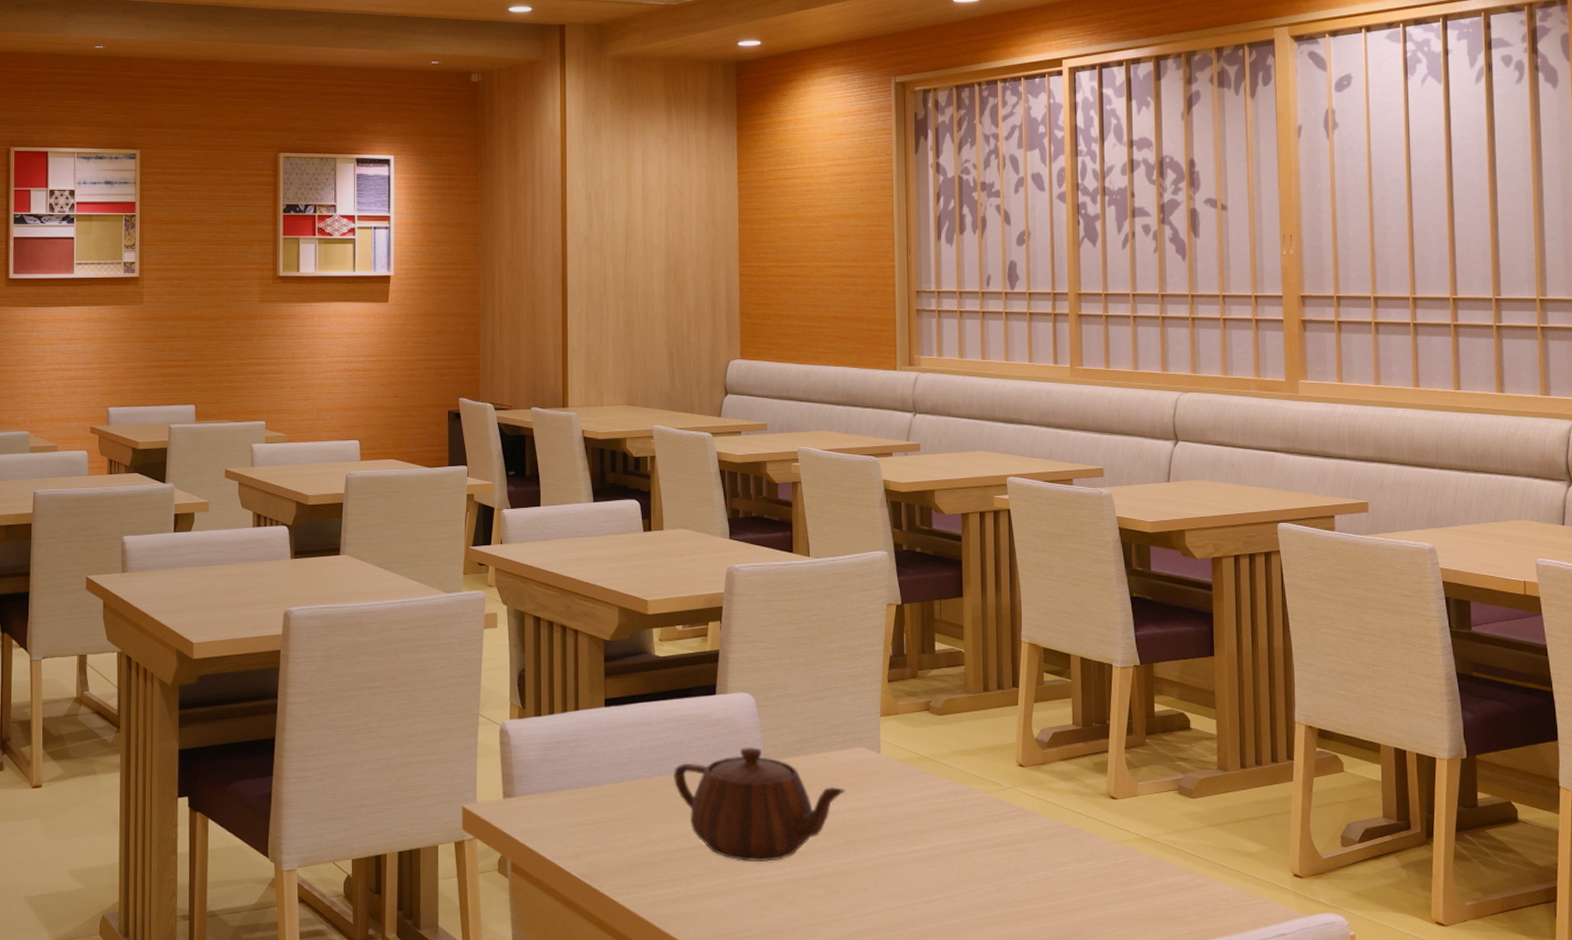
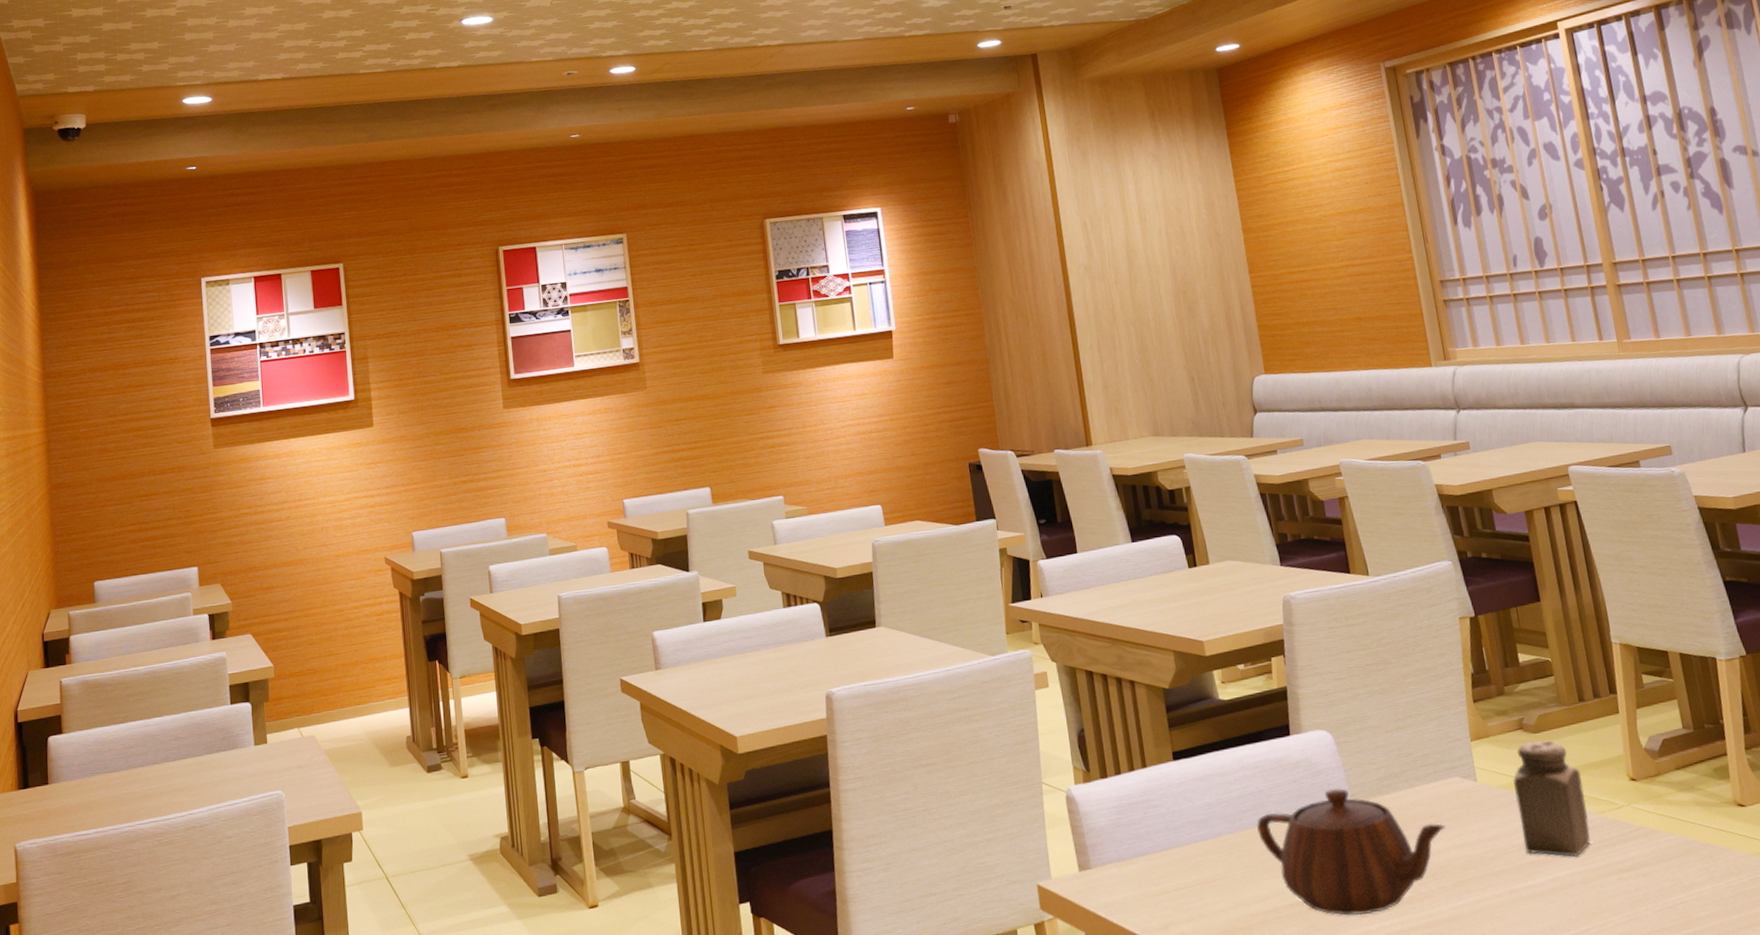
salt shaker: none [913,723,976,830] -> present [1513,740,1591,858]

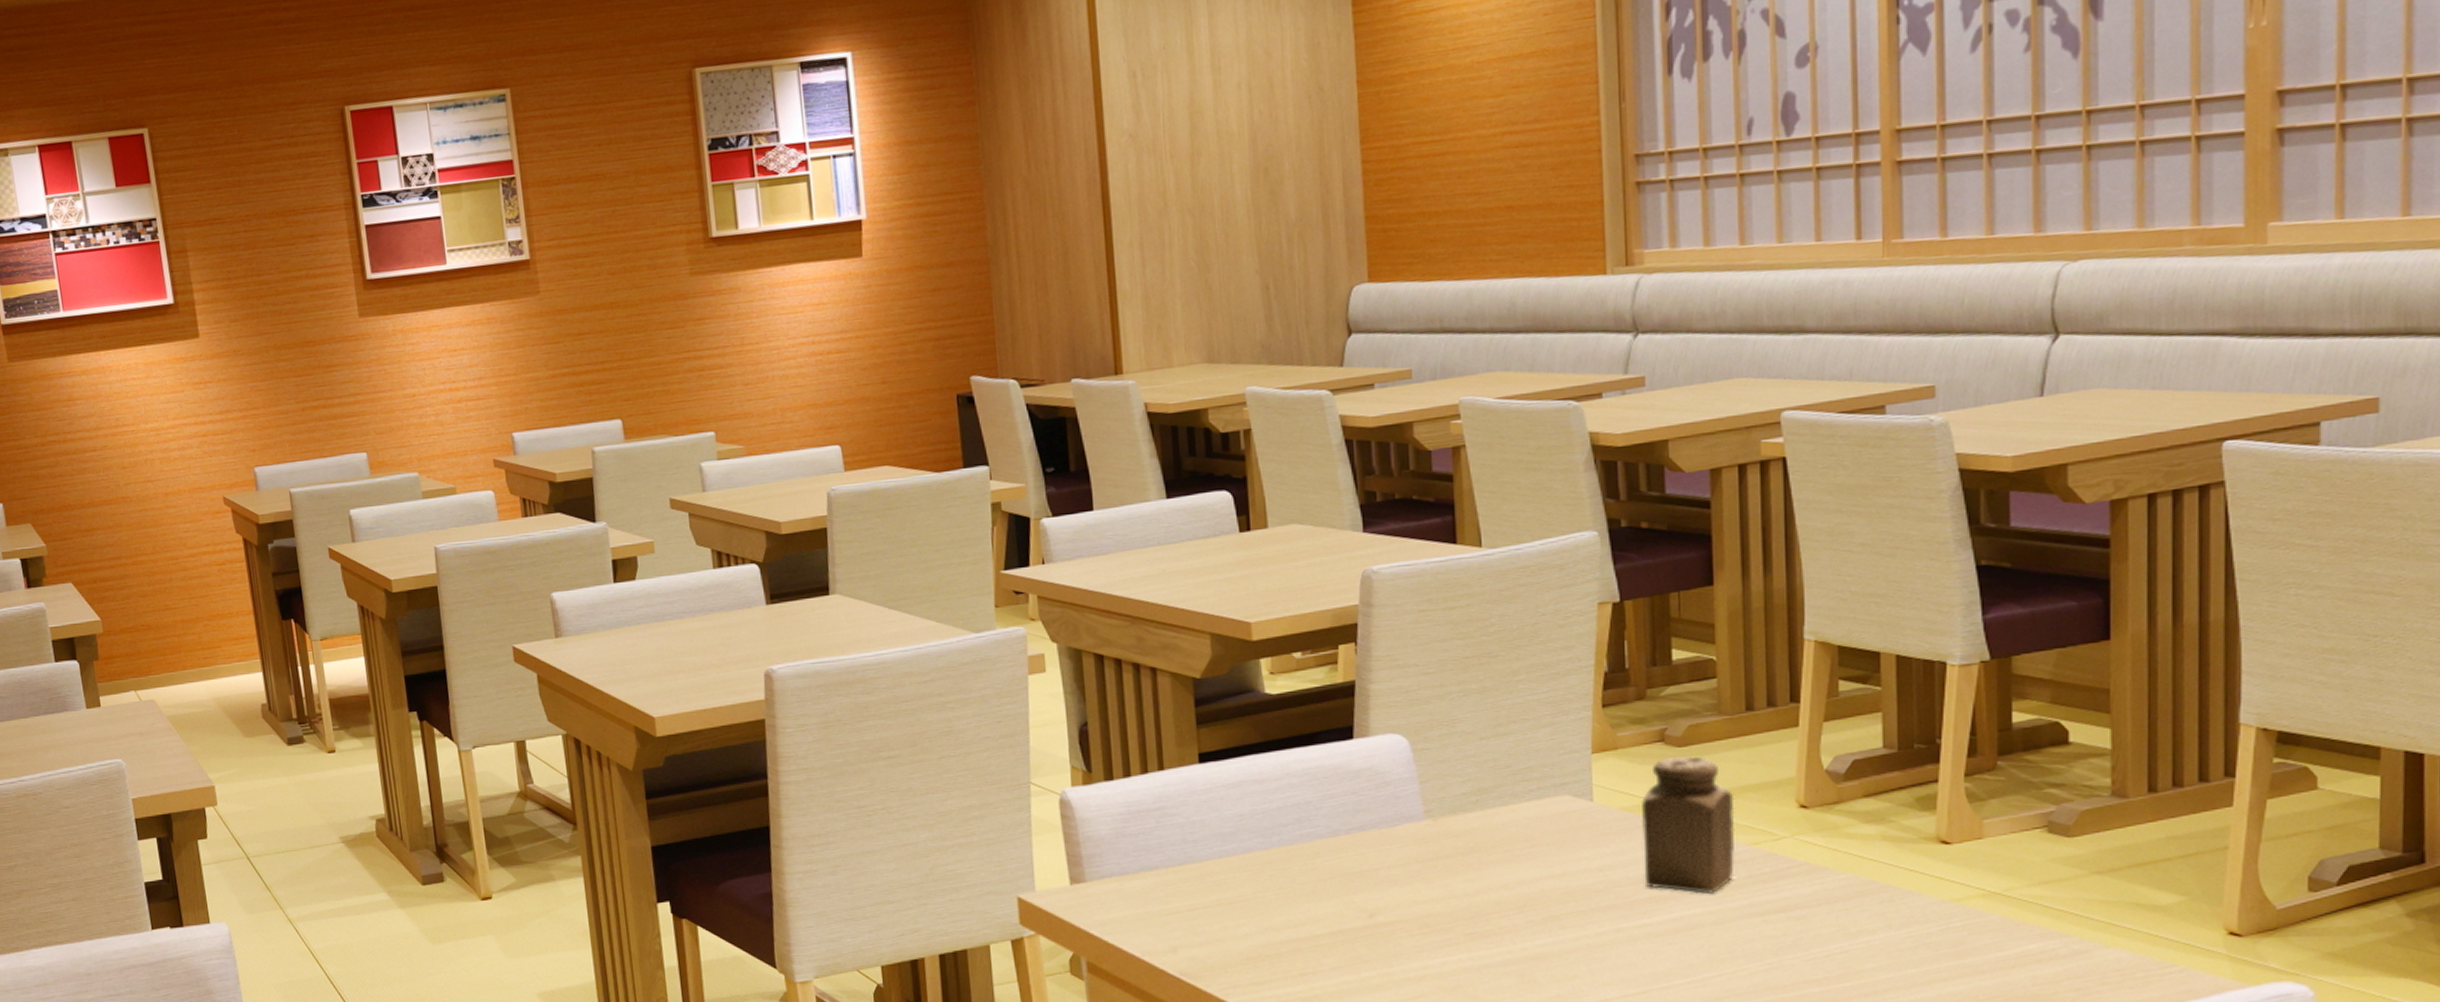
teapot: present [1257,787,1446,916] -> none [1299,802,1544,949]

